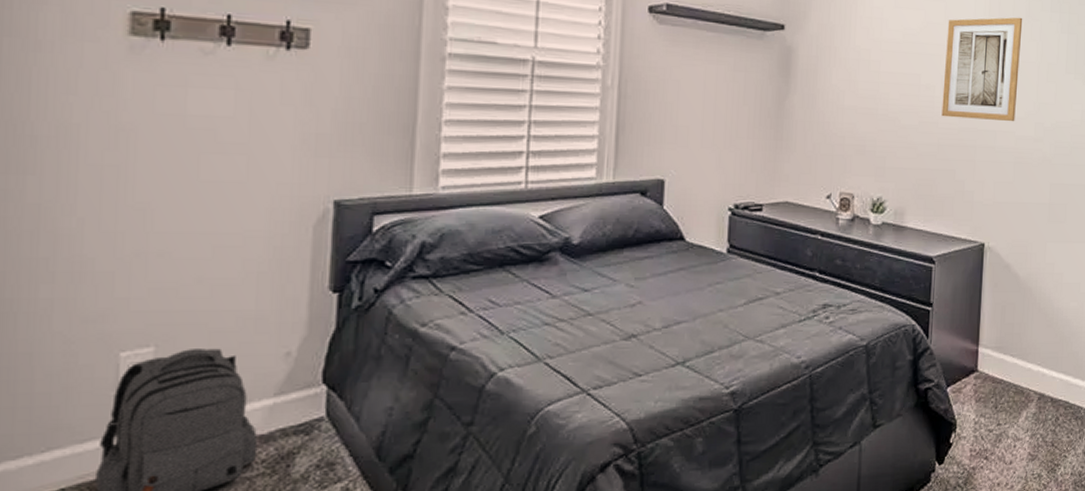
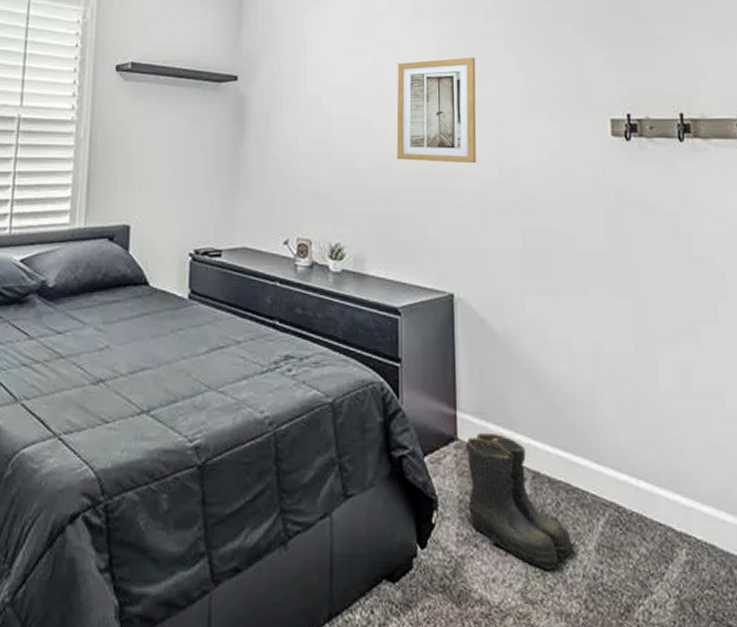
boots: none [981,363,1068,472] -> present [466,432,576,570]

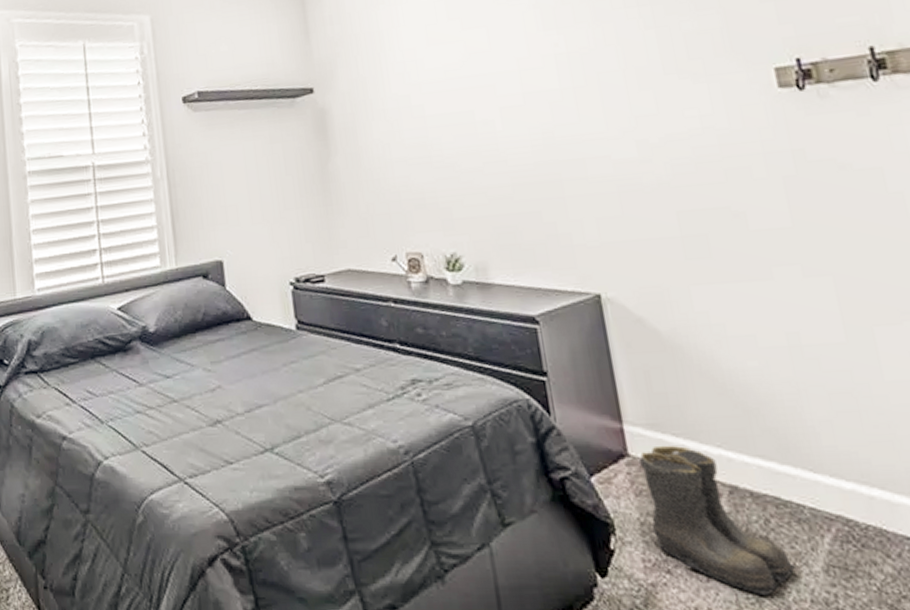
wall art: present [396,57,477,164] -> none [494,23,607,153]

